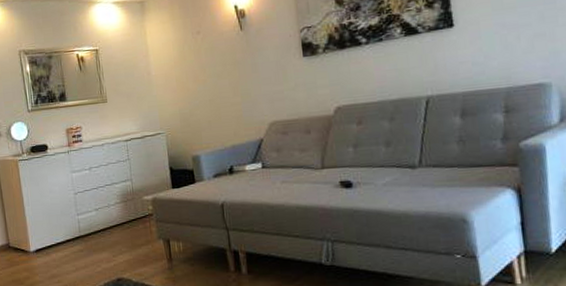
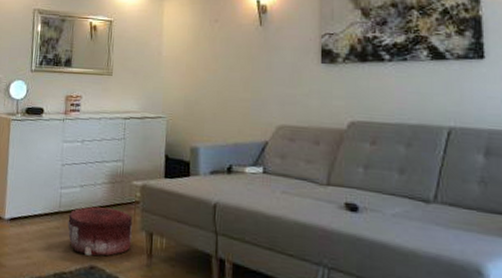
pouf: none [89,224,152,270] -> present [67,206,132,257]

